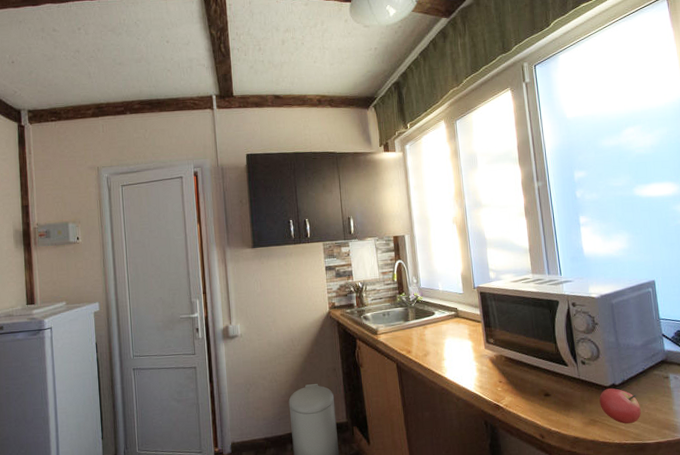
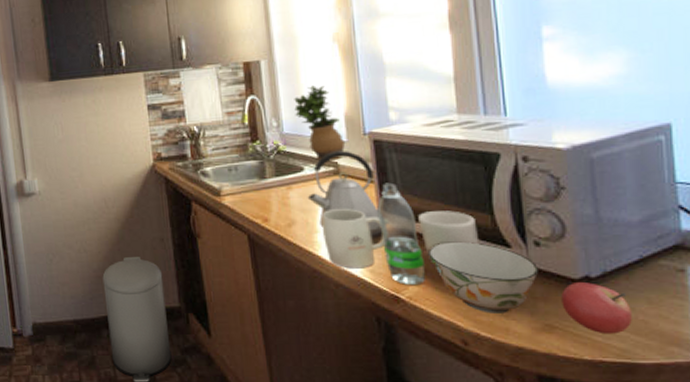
potted plant: none [427,253,462,307] -> present [294,85,346,161]
kettle: none [437,299,488,367] -> present [307,150,384,244]
mug: none [447,341,490,386] -> present [322,208,386,269]
bottle: none [483,322,516,397] -> present [377,182,425,286]
mug: none [510,341,549,379] -> present [418,210,480,262]
soup bowl: none [517,363,585,414] -> present [428,241,538,314]

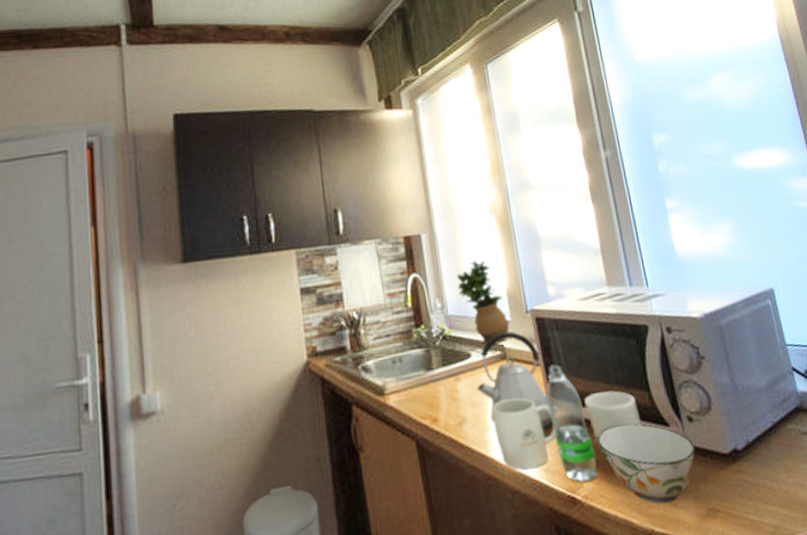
fruit: present [561,282,632,335] -> none [717,455,777,512]

